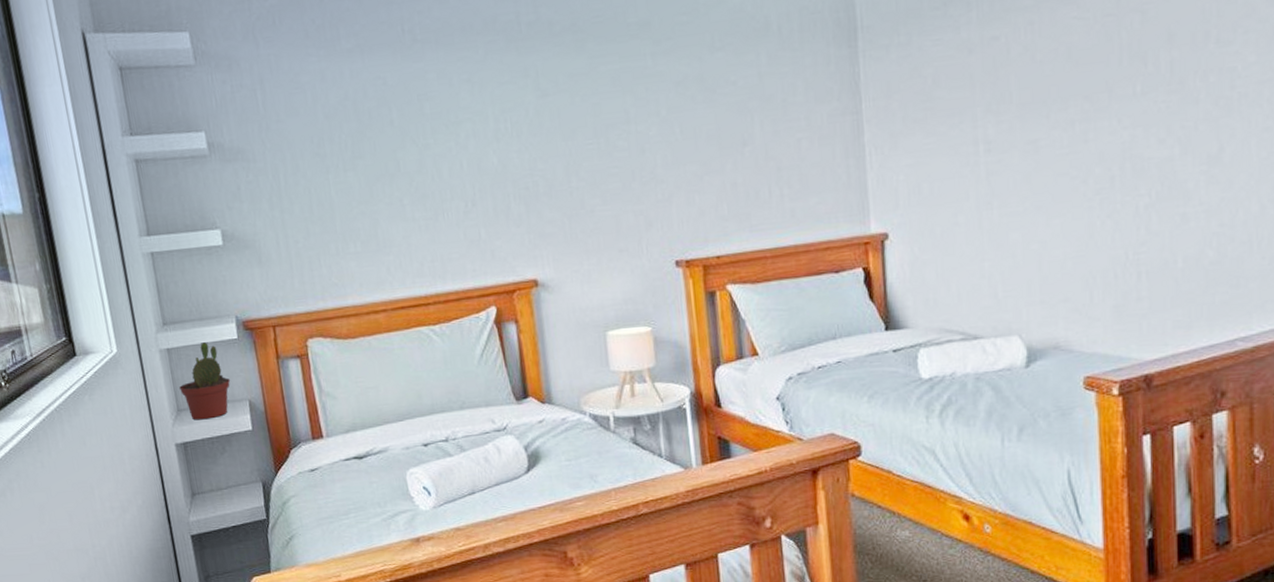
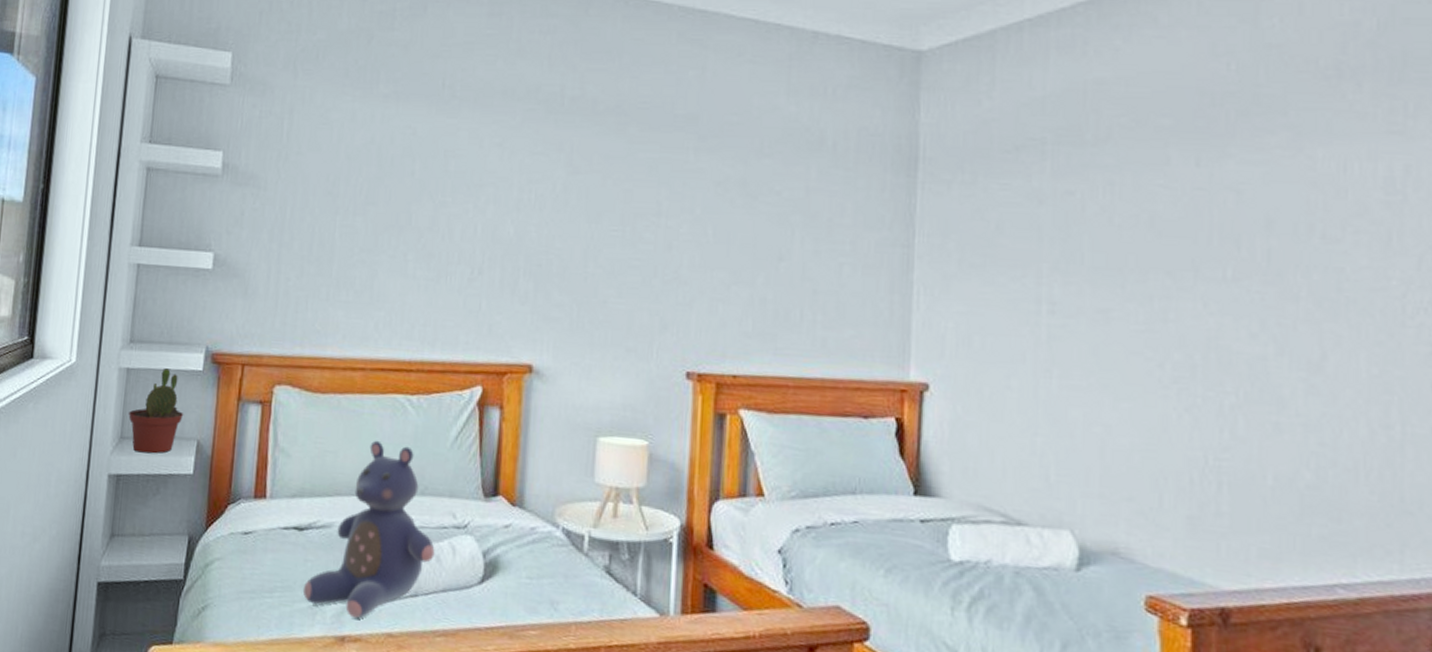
teddy bear: none [373,370,483,522] -> present [302,440,435,619]

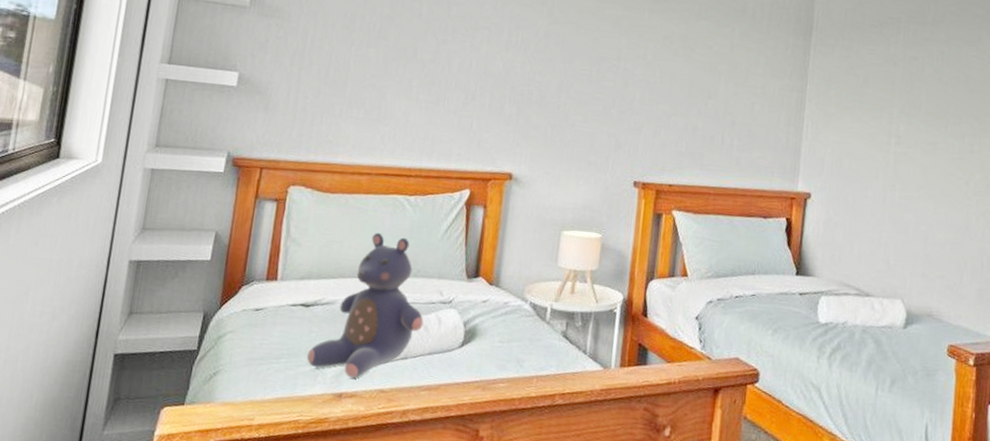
potted cactus: present [128,368,184,454] -> none [151,170,204,243]

